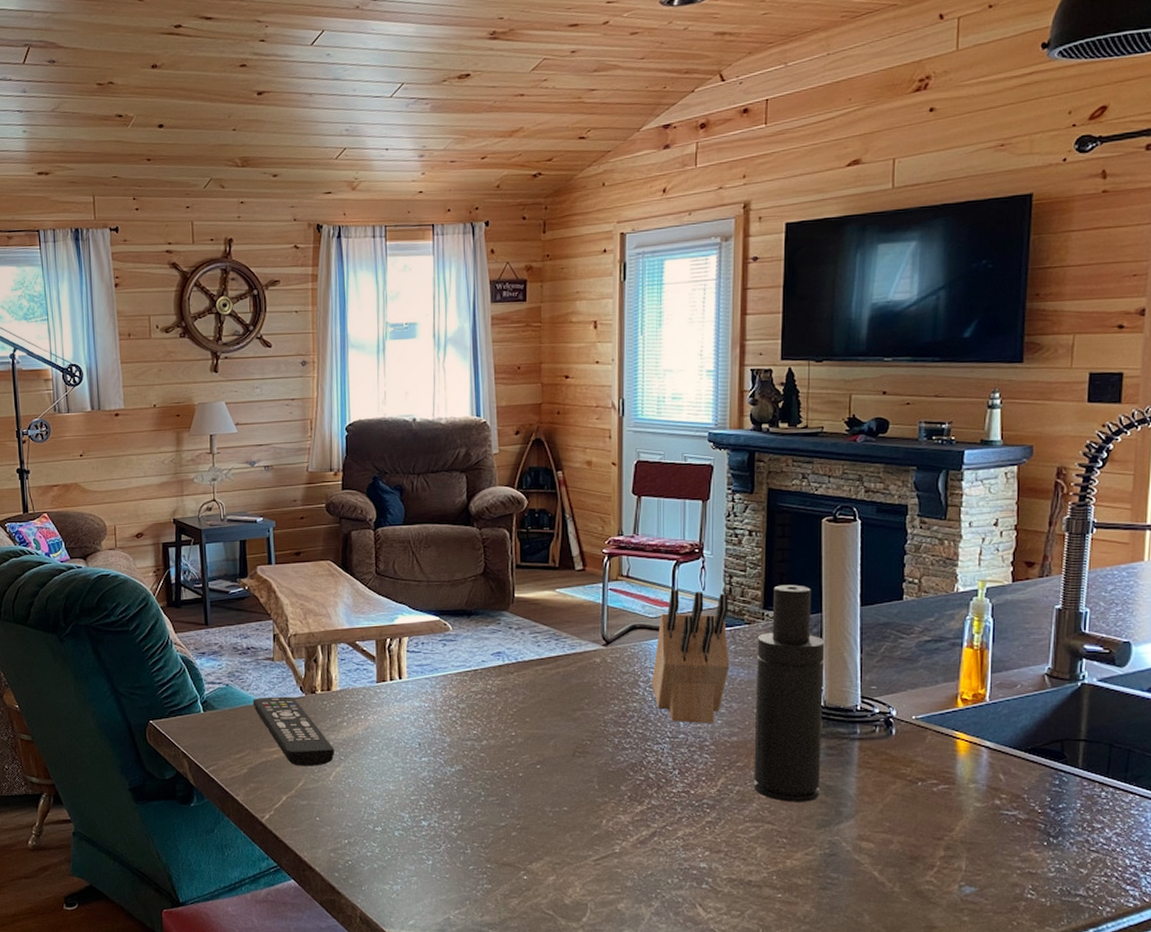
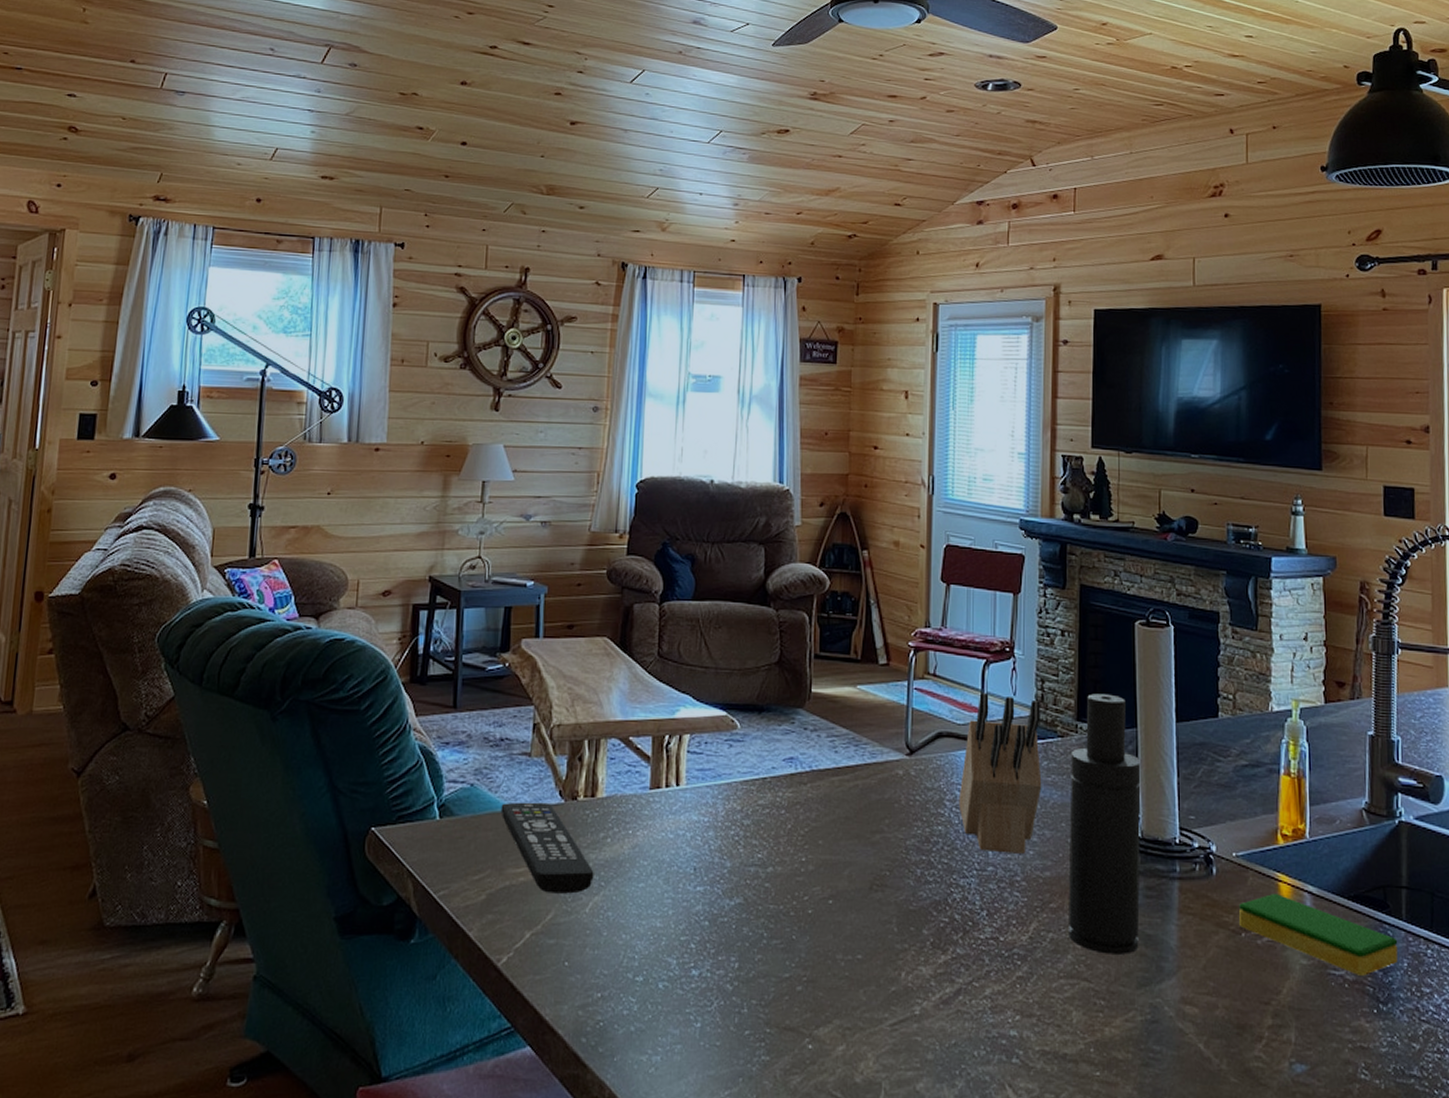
dish sponge: none [915,749,1073,815] -> present [1238,894,1398,976]

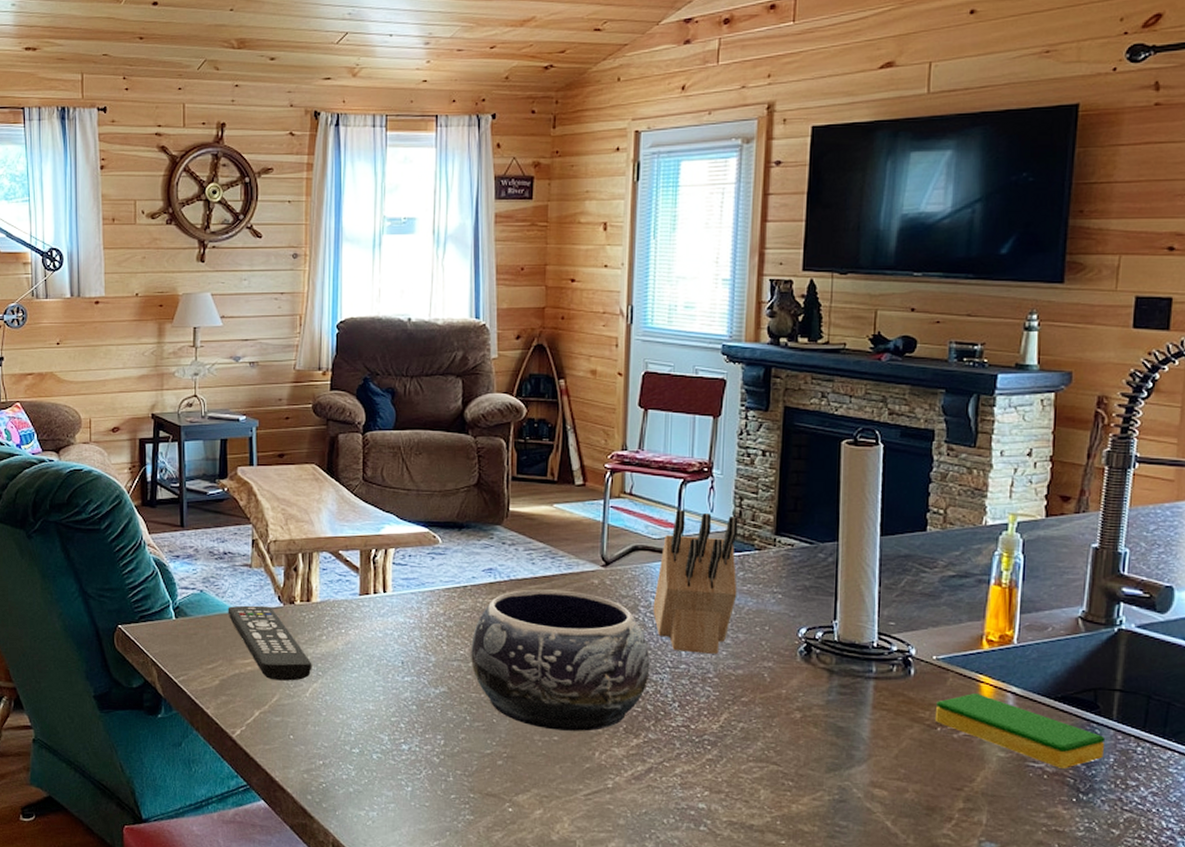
decorative bowl: none [769,781,957,947] -> present [471,589,650,731]
atomizer: present [1068,693,1141,955] -> none [759,510,840,743]

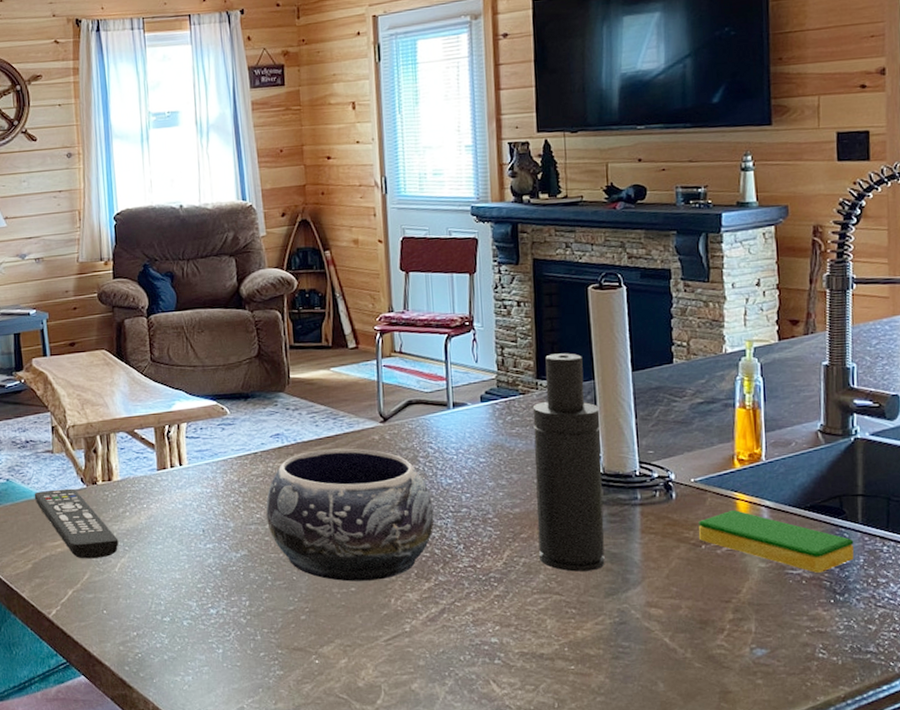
knife block: present [653,509,738,654] -> none [431,362,508,497]
atomizer: none [759,510,840,743] -> present [532,353,605,572]

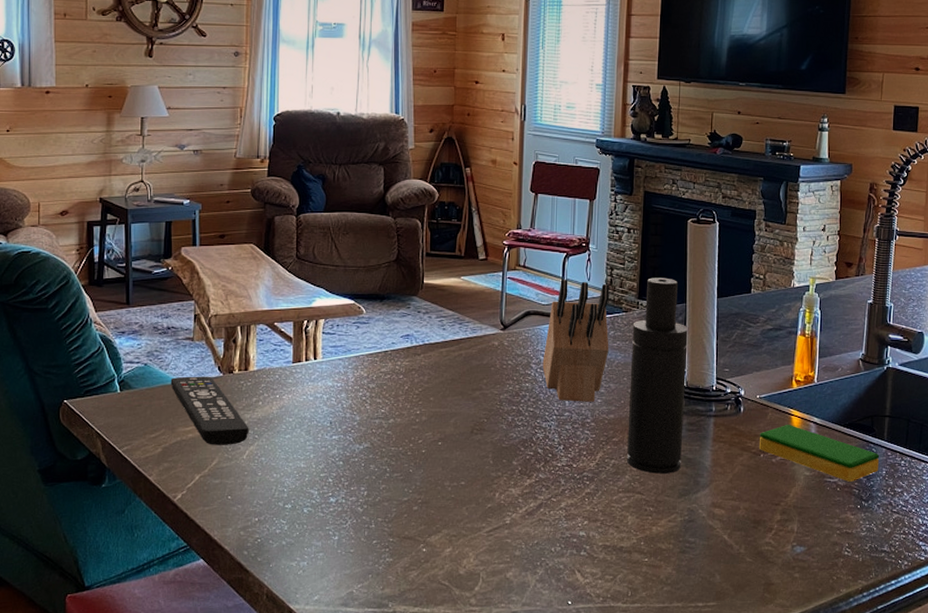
decorative bowl: present [266,448,434,582] -> none [391,352,540,476]
knife block: none [431,362,508,497] -> present [542,279,609,402]

